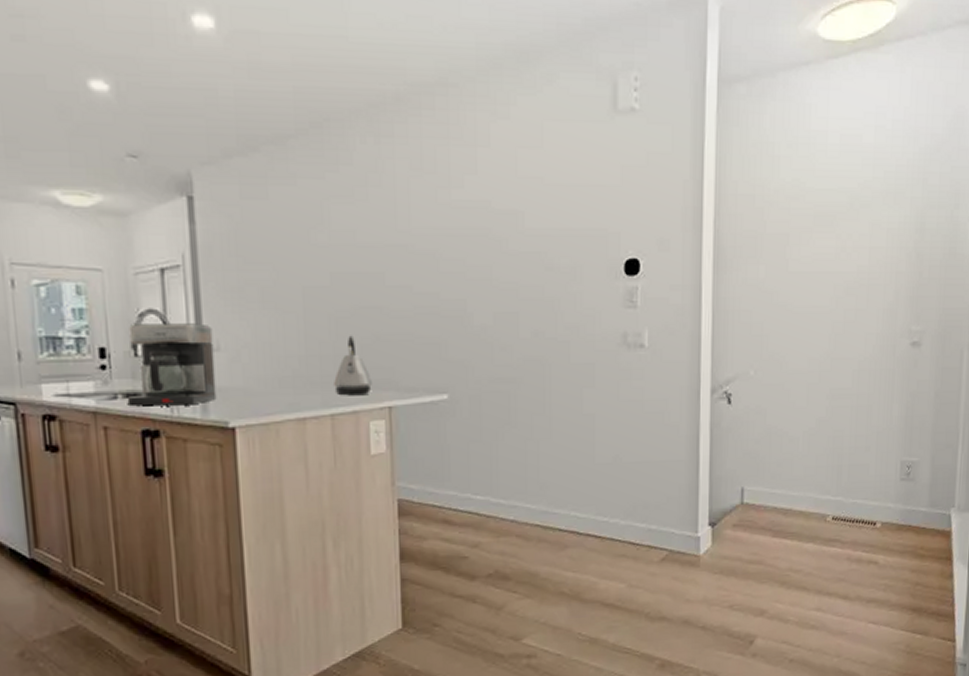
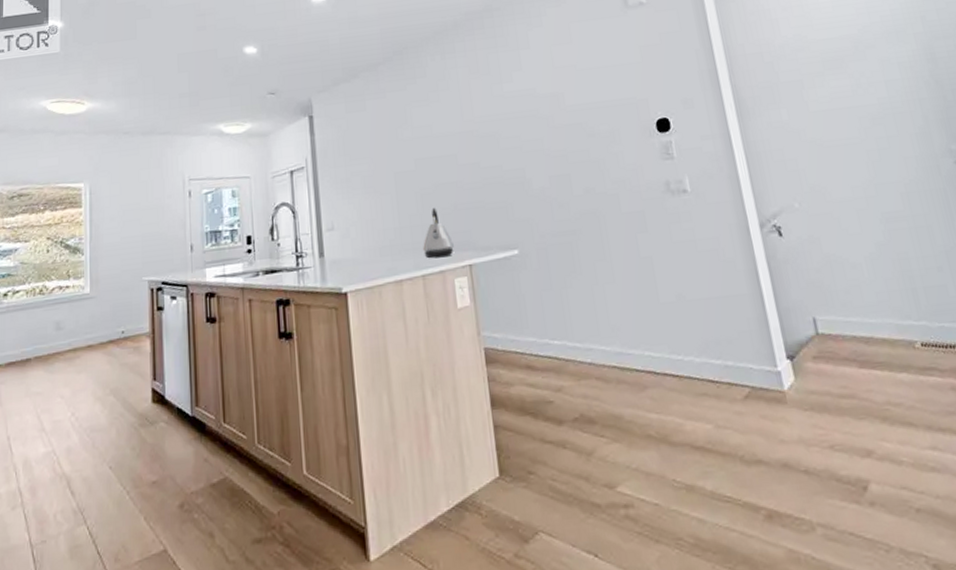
coffee maker: present [127,323,217,407] -> none [266,210,332,282]

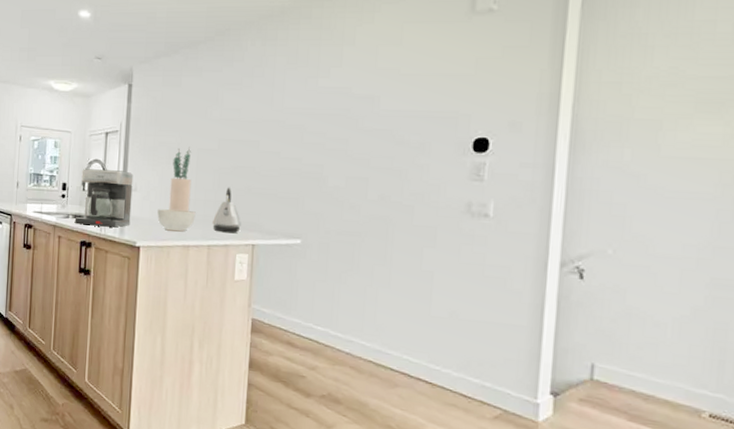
coffee maker: none [266,210,332,282] -> present [74,169,134,228]
bowl: none [361,241,404,268] -> present [157,209,196,232]
vase: none [369,172,396,245] -> present [169,147,192,212]

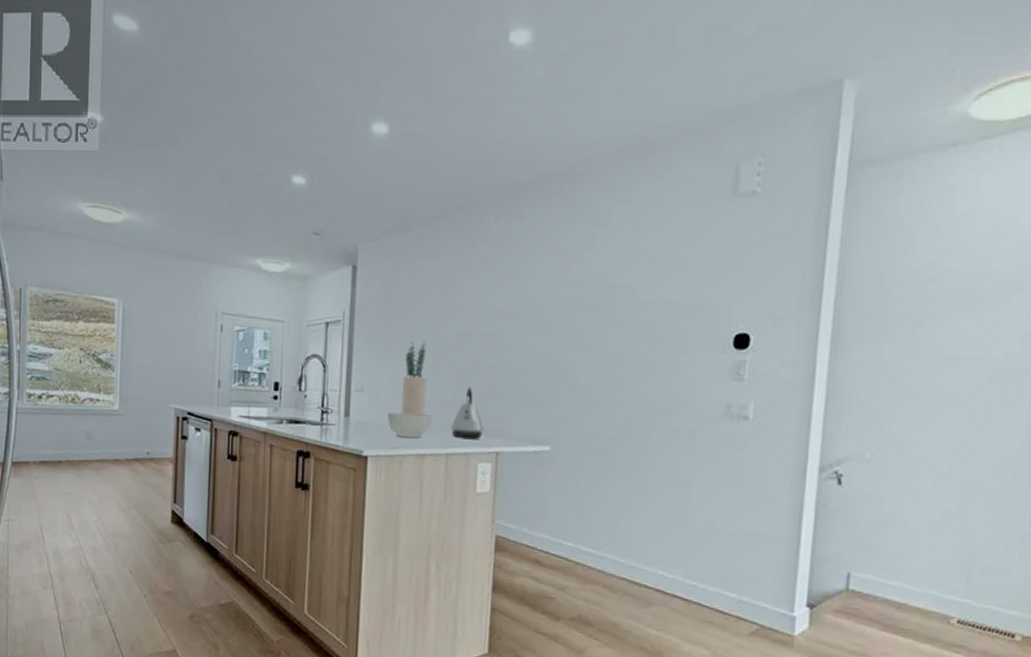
coffee maker: present [74,169,134,228] -> none [289,365,359,434]

